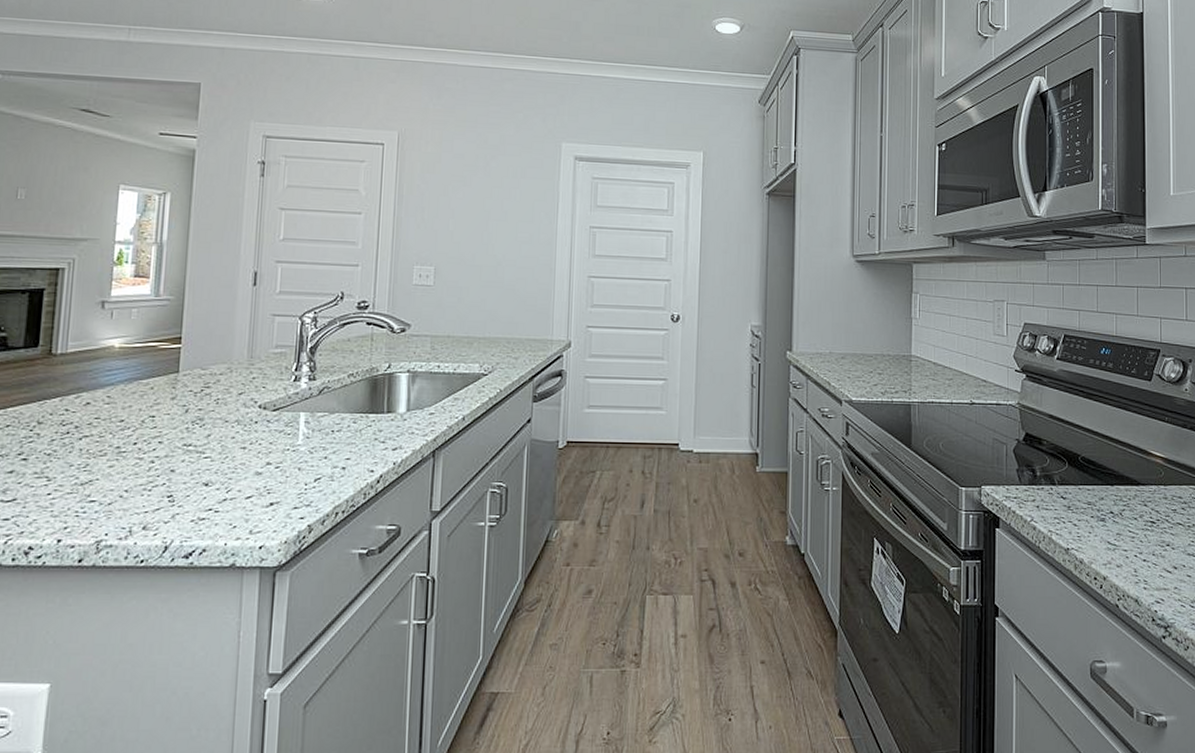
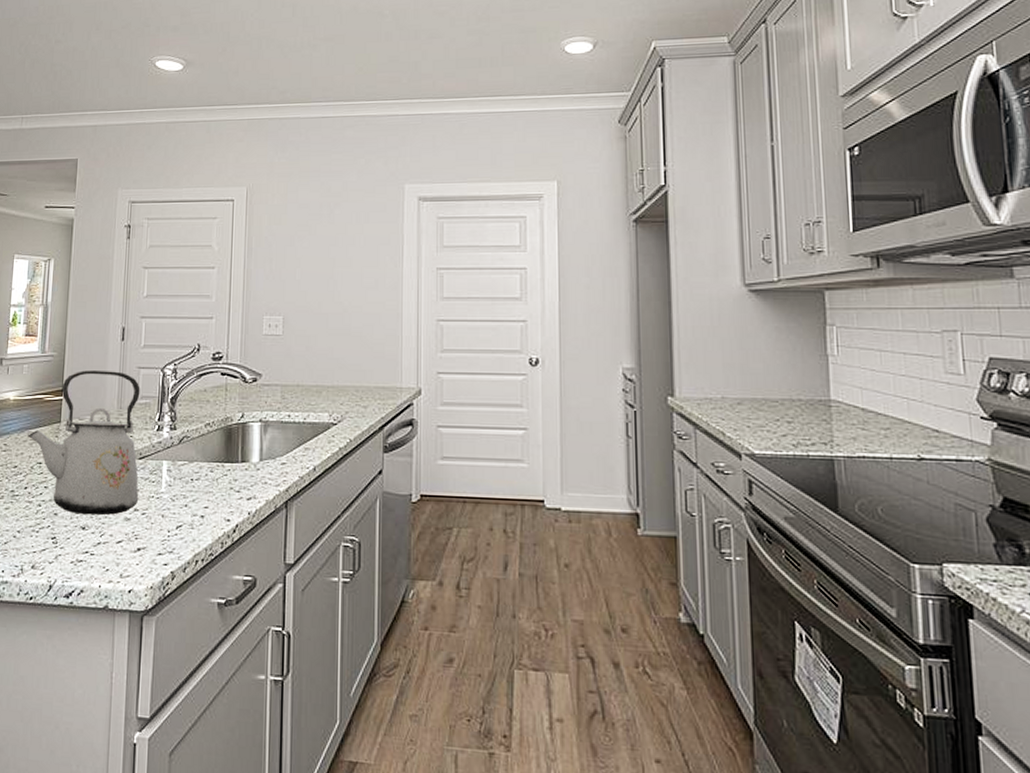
kettle: none [137,317,275,471] -> present [28,370,140,516]

